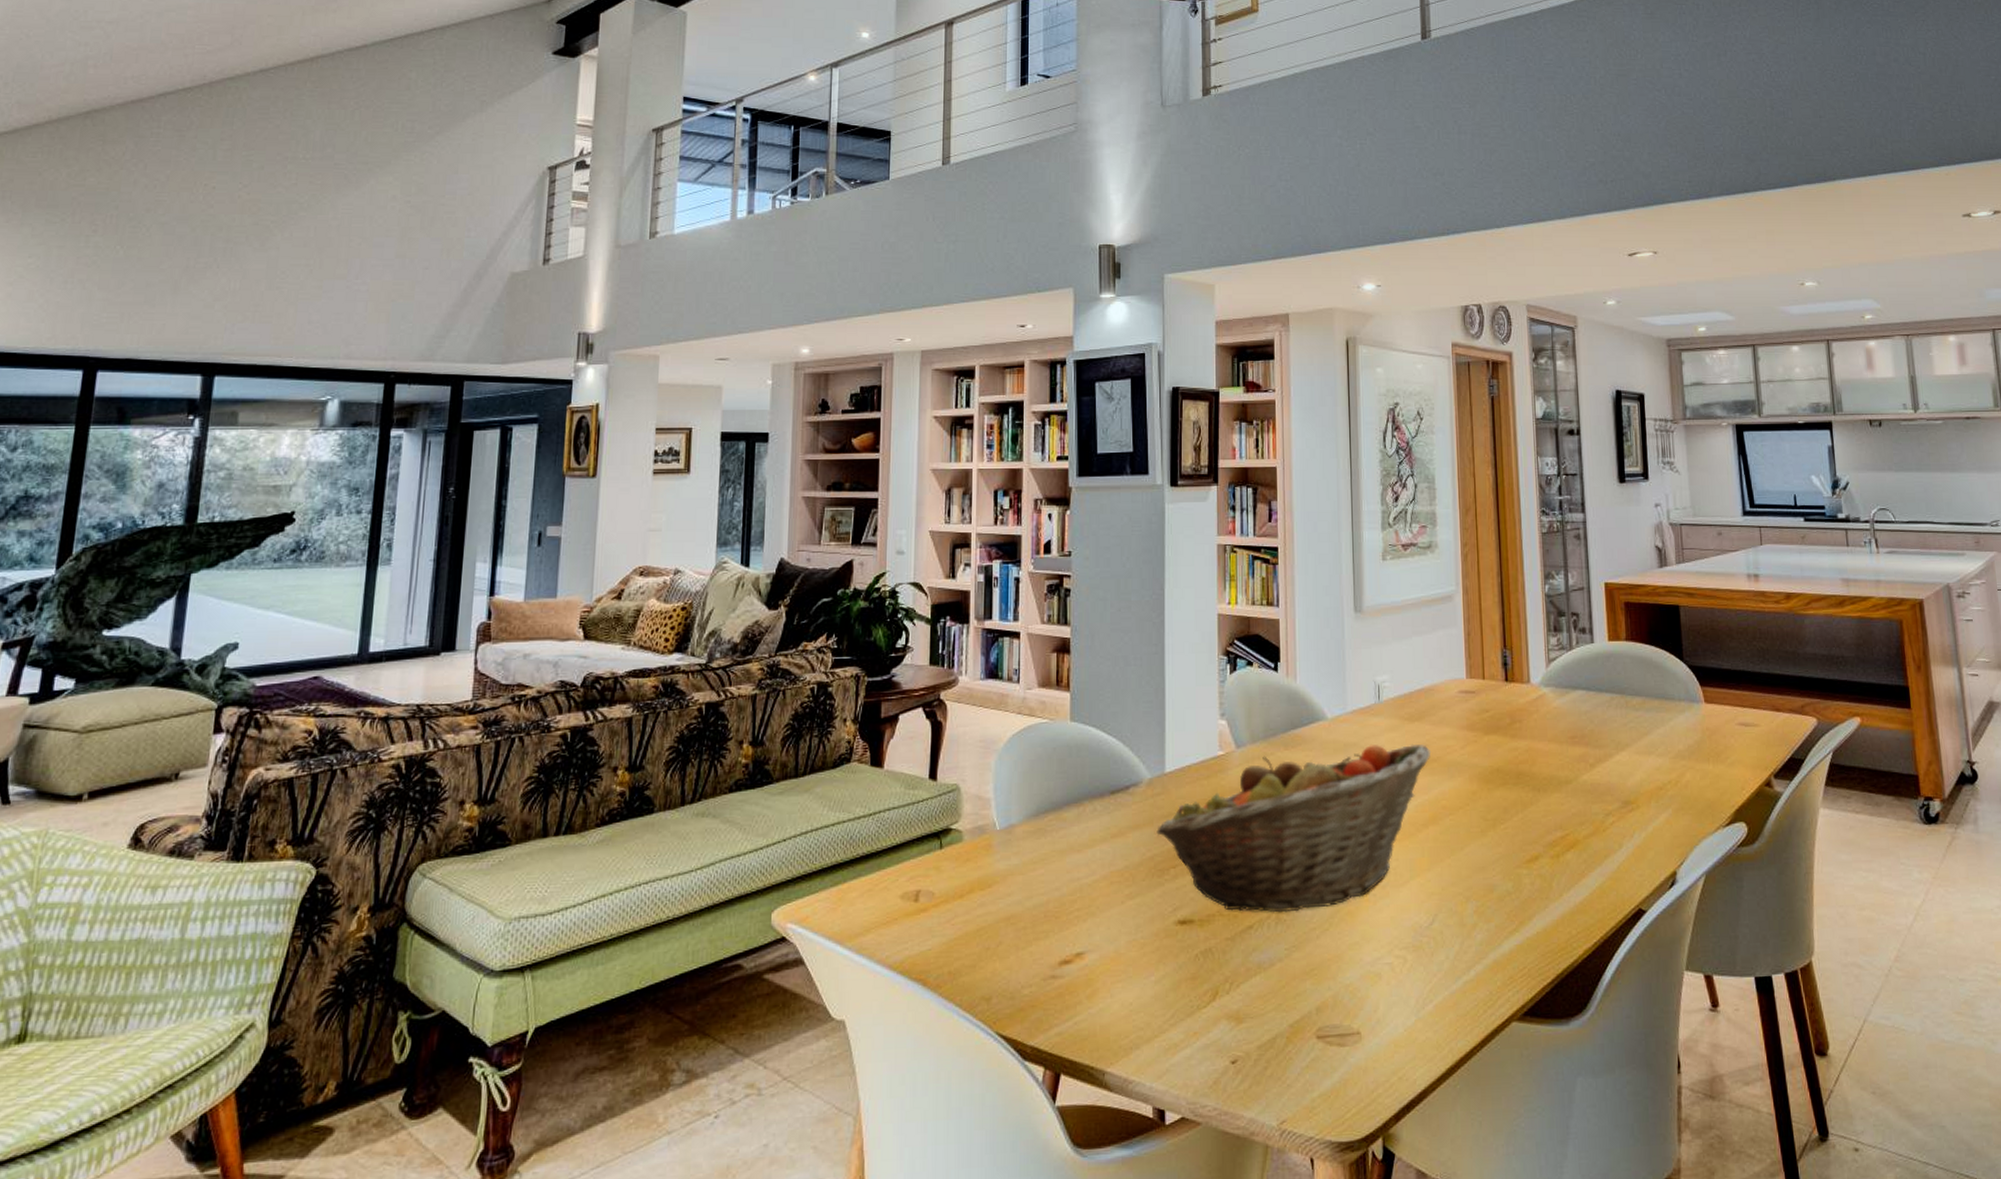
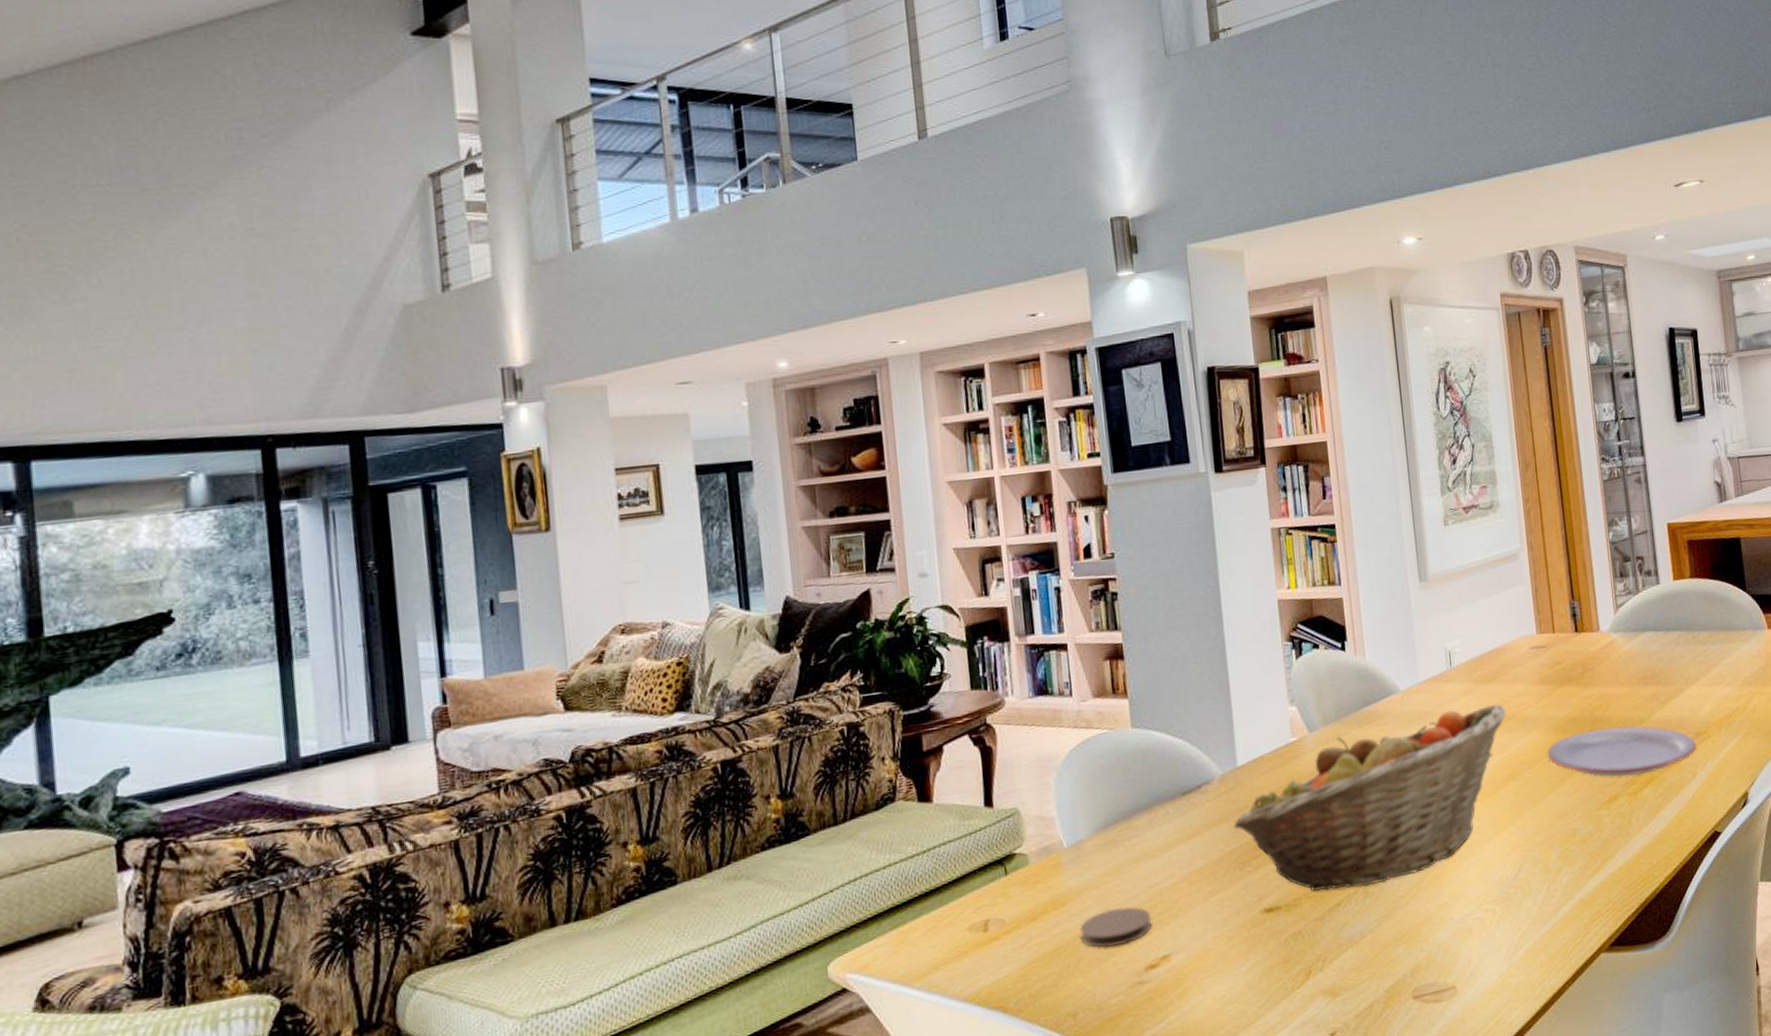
coaster: none [1002,896,1070,937] -> present [1079,906,1152,949]
plate: none [1469,783,1625,838] -> present [1547,726,1697,777]

